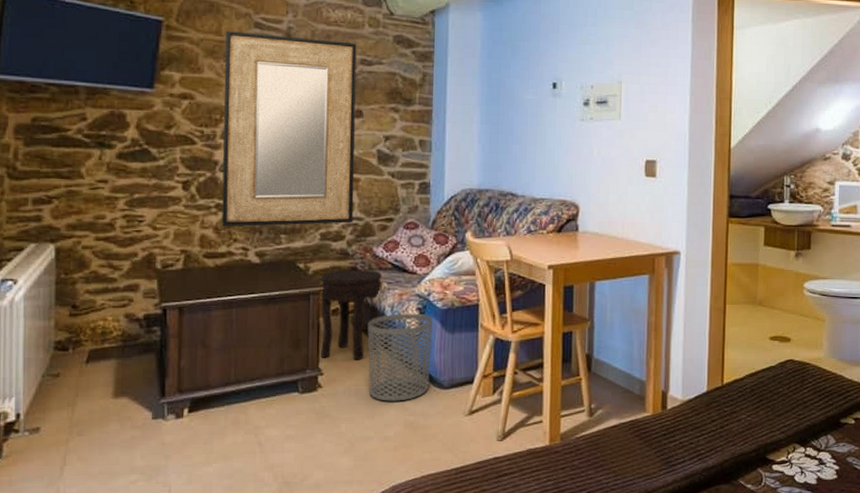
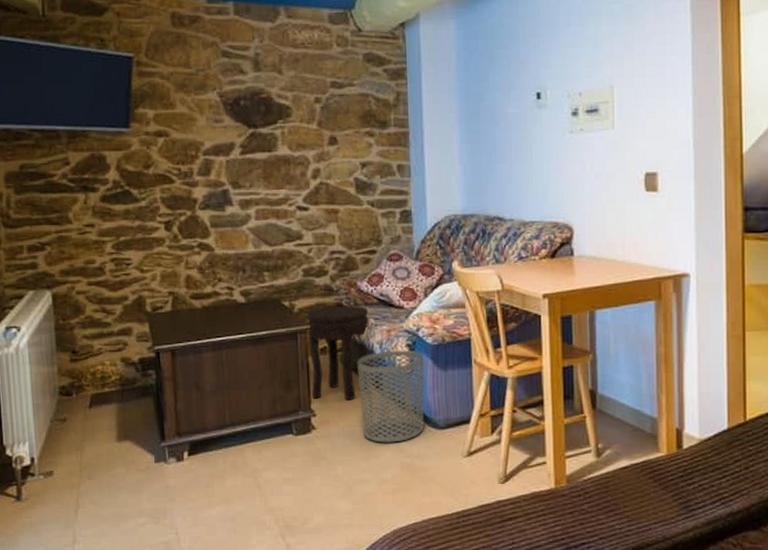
home mirror: present [222,31,357,227] -> none [194,62,335,267]

